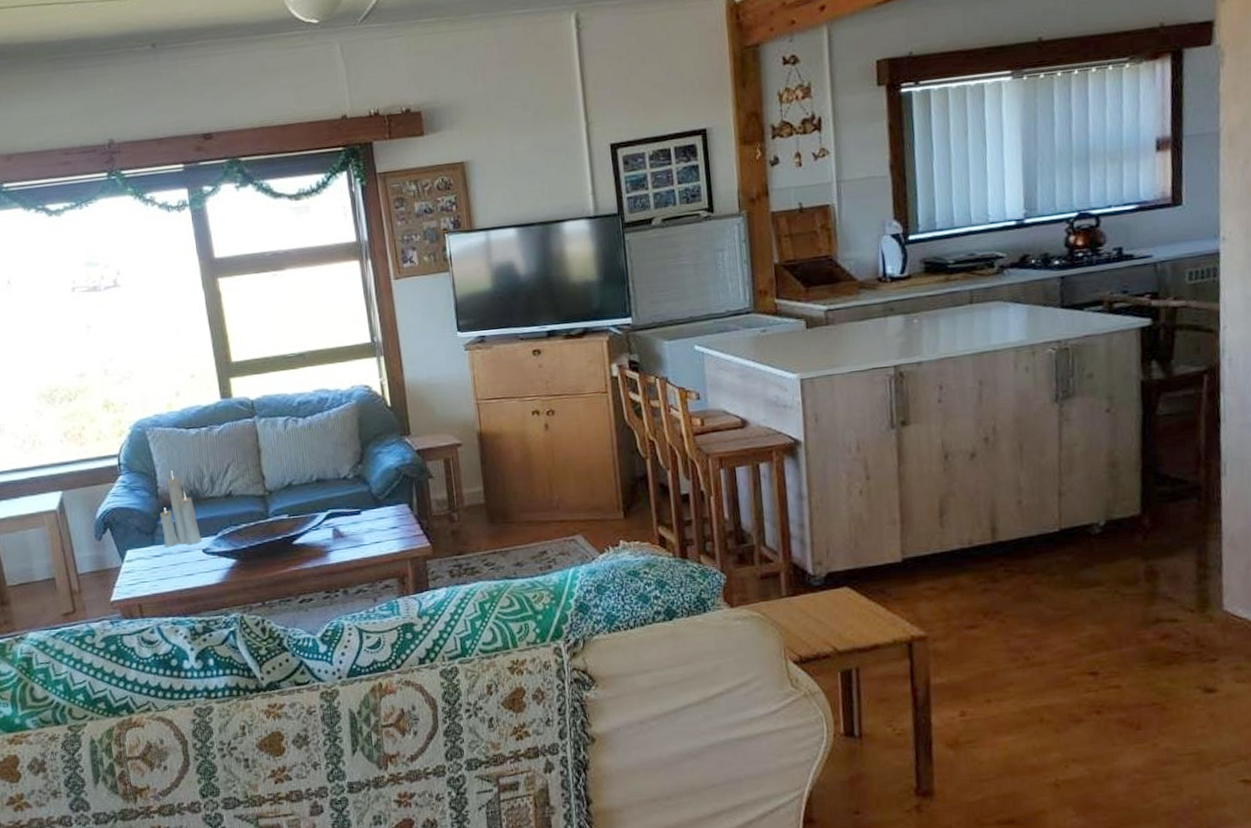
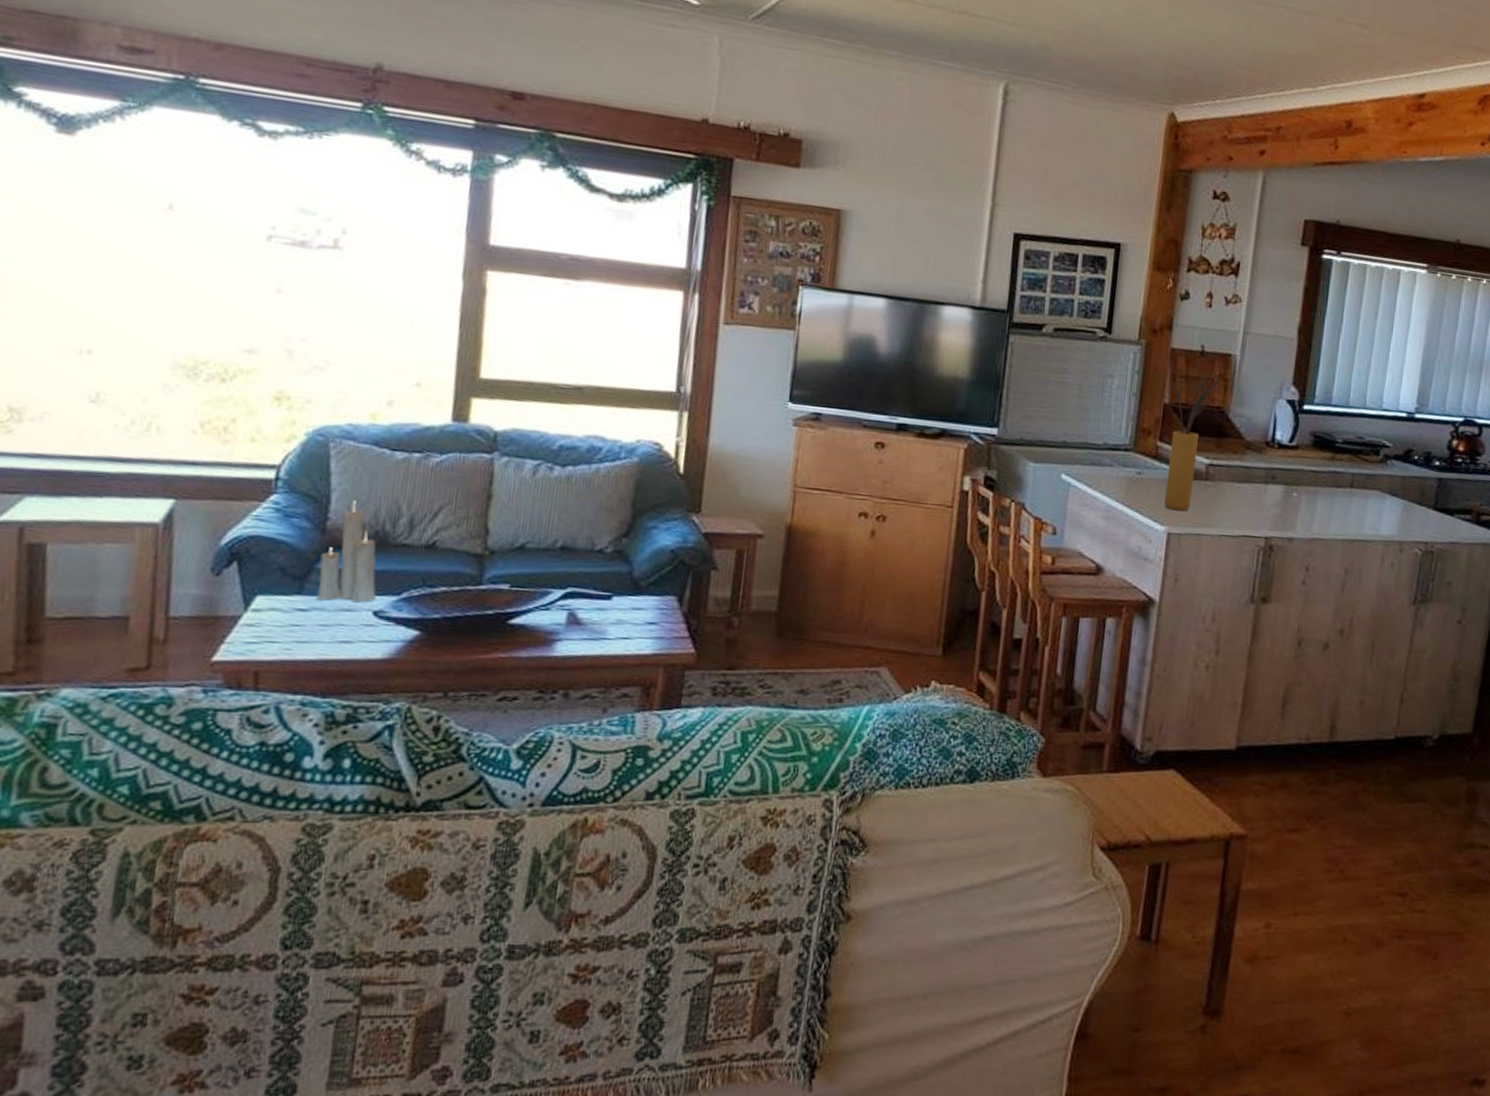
vase: none [778,219,826,358] -> present [1164,362,1225,512]

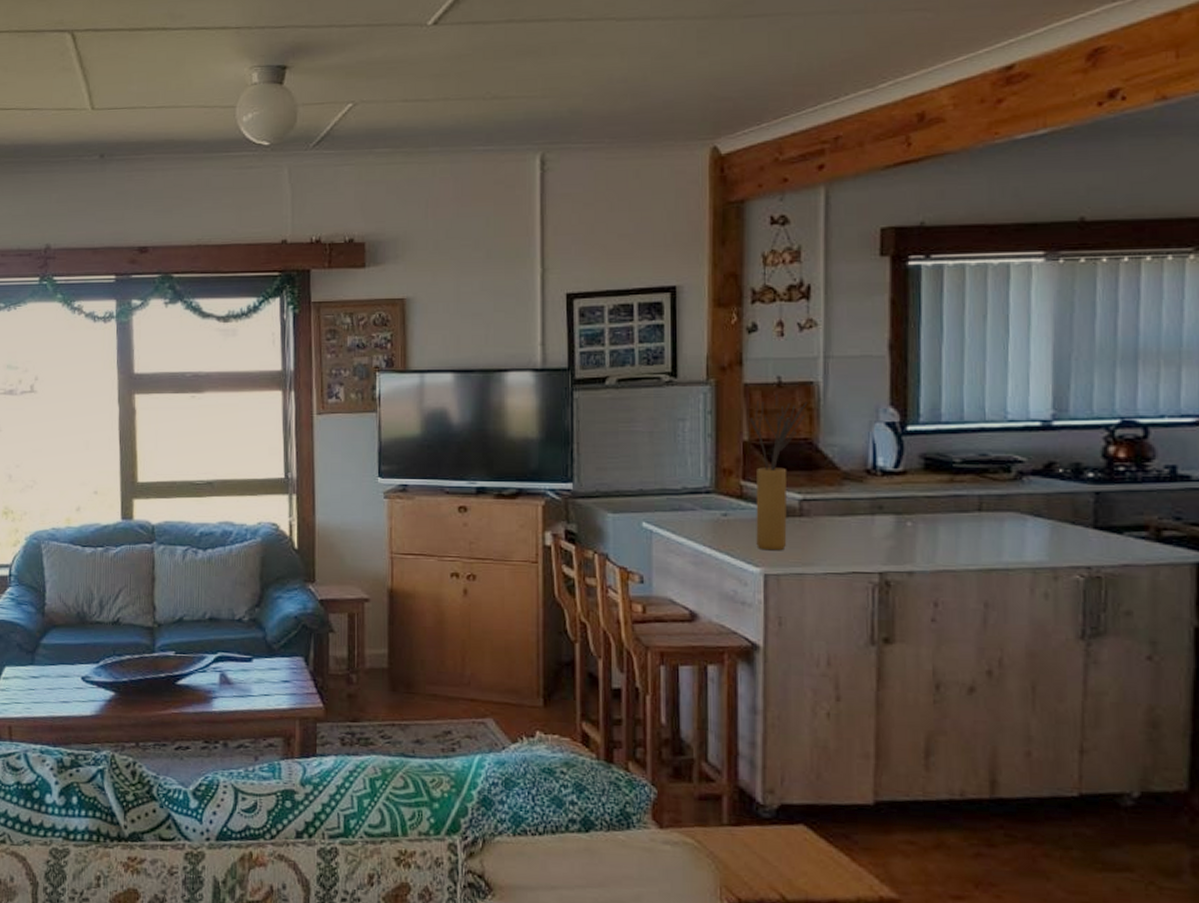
candle: present [316,500,377,603] -> none [43,588,83,671]

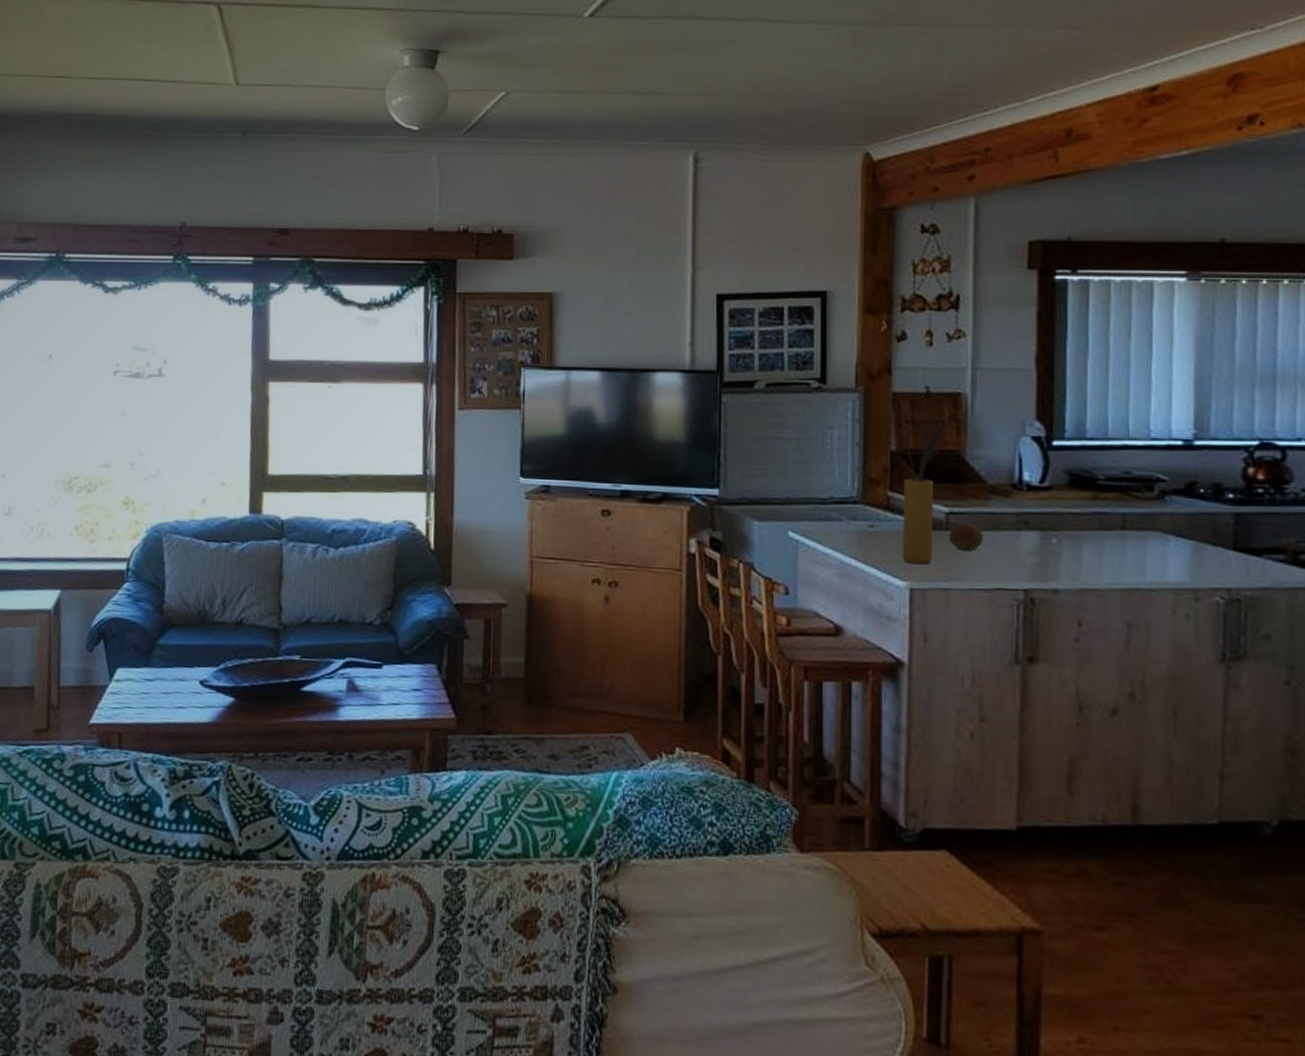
fruit: none [802,508,837,536] -> present [949,522,983,551]

